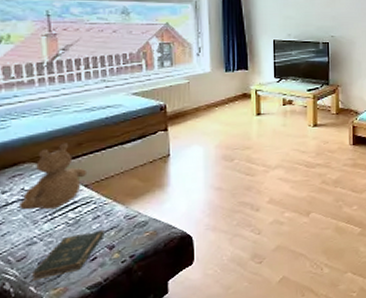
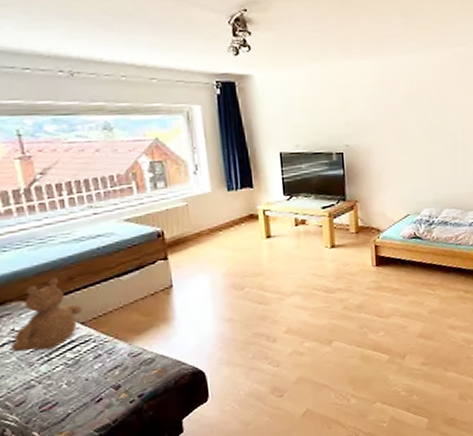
bible: present [31,229,105,281] -> none [32,368,109,426]

